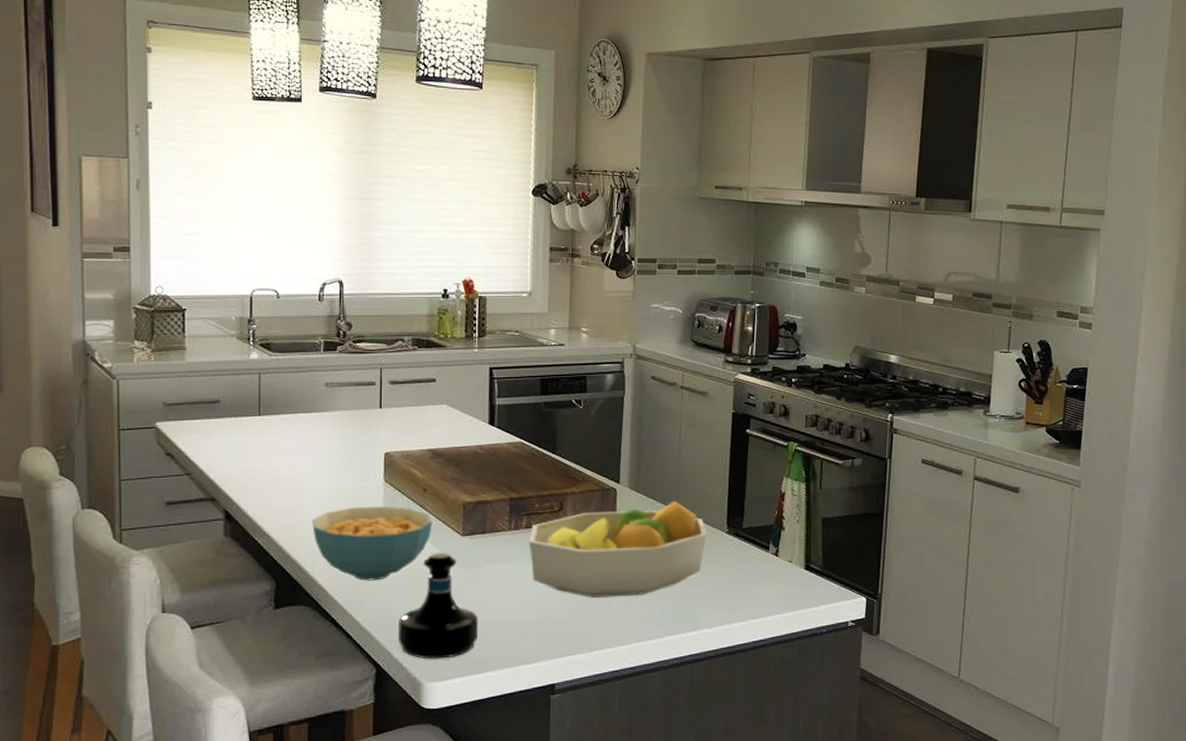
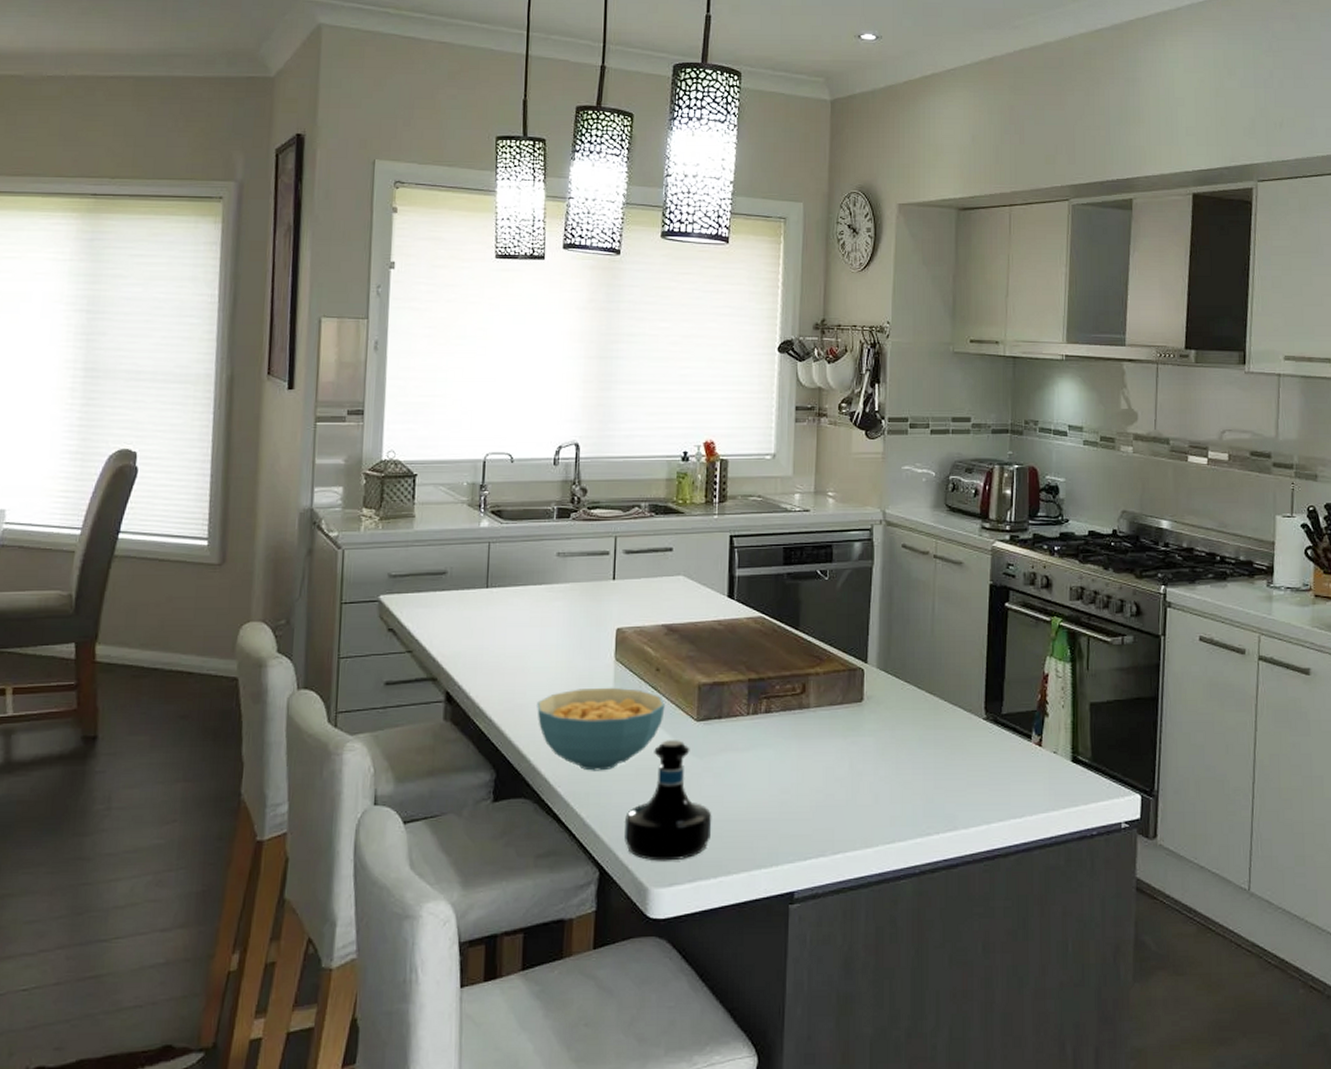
fruit bowl: present [529,500,707,599] -> none [768,682,962,793]

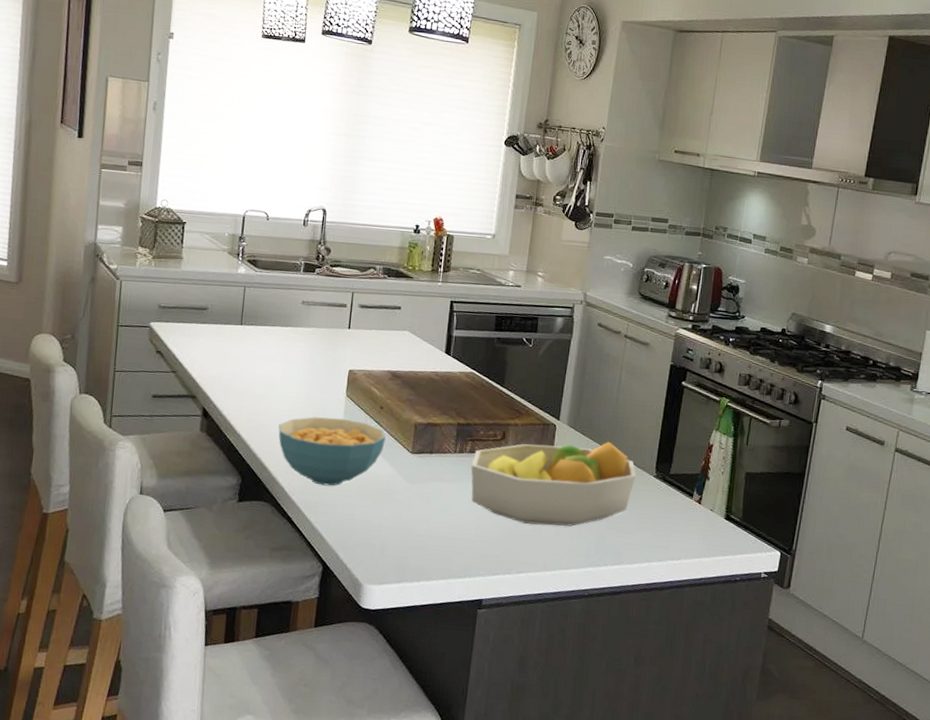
tequila bottle: present [624,740,712,861] -> none [345,466,419,565]
fruit bowl: none [768,682,962,793] -> present [471,441,636,527]

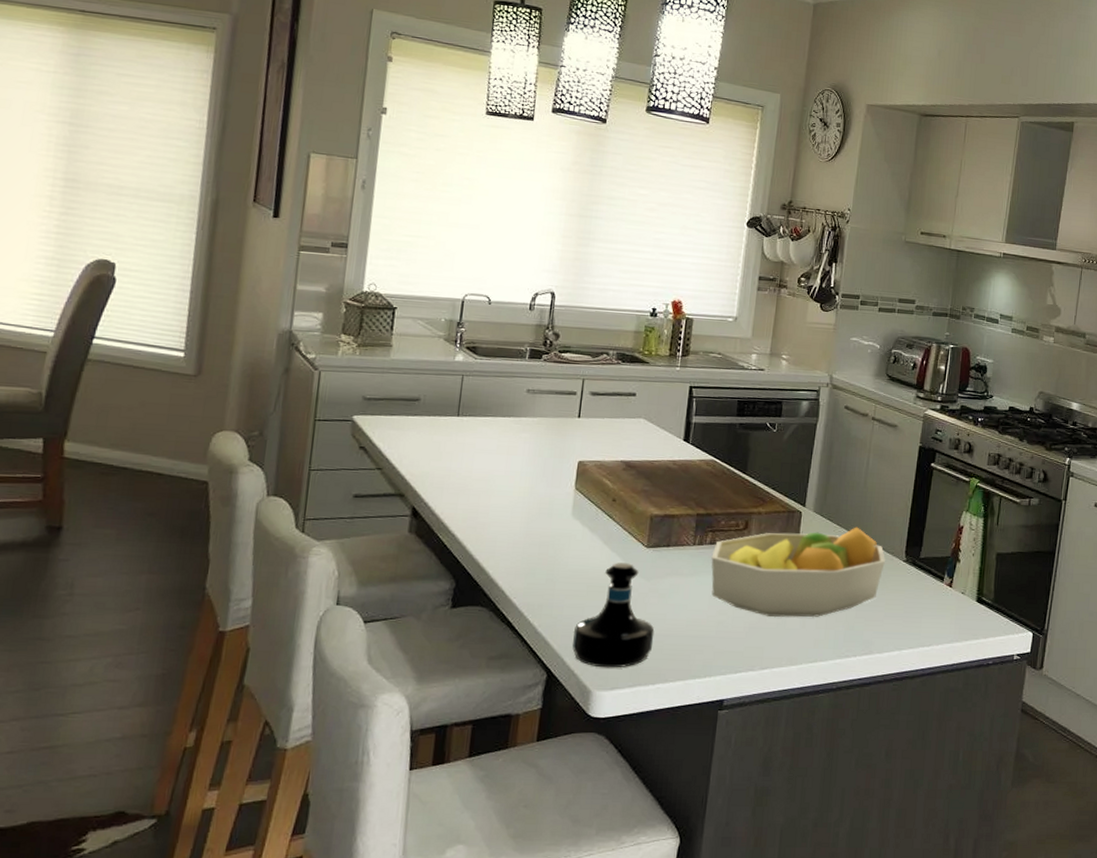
cereal bowl: present [278,417,386,486] -> none [498,512,619,586]
tequila bottle: none [345,466,419,565] -> present [572,563,655,668]

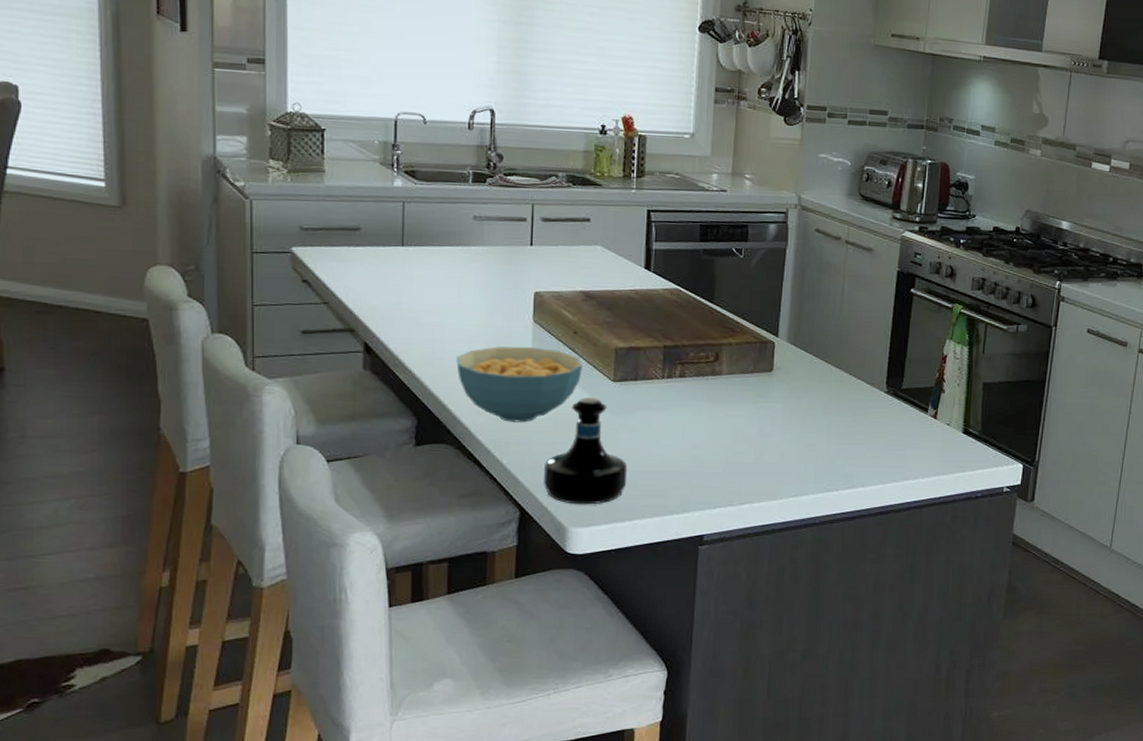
cereal bowl: none [498,512,619,586] -> present [456,346,583,423]
fruit bowl: present [711,527,885,618] -> none [682,357,865,452]

